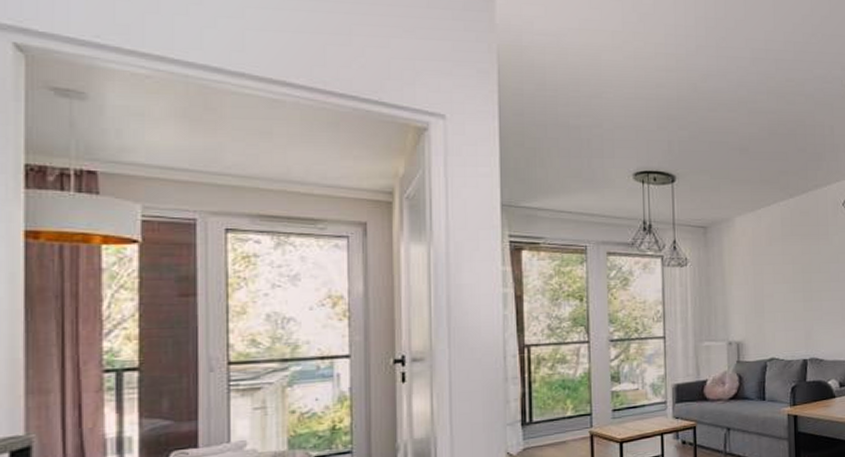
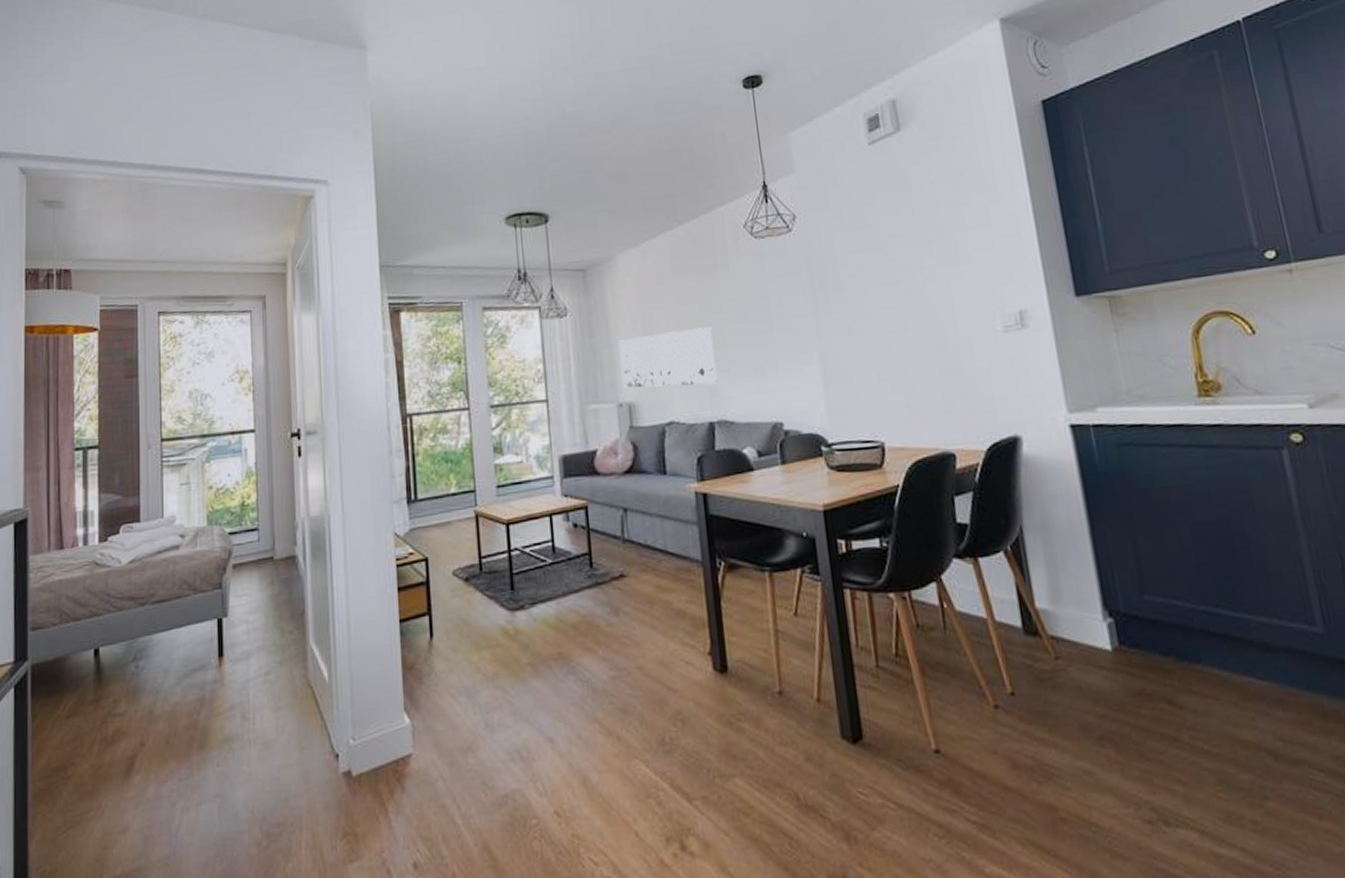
wall art: none [731,283,812,330] -> present [618,327,718,388]

